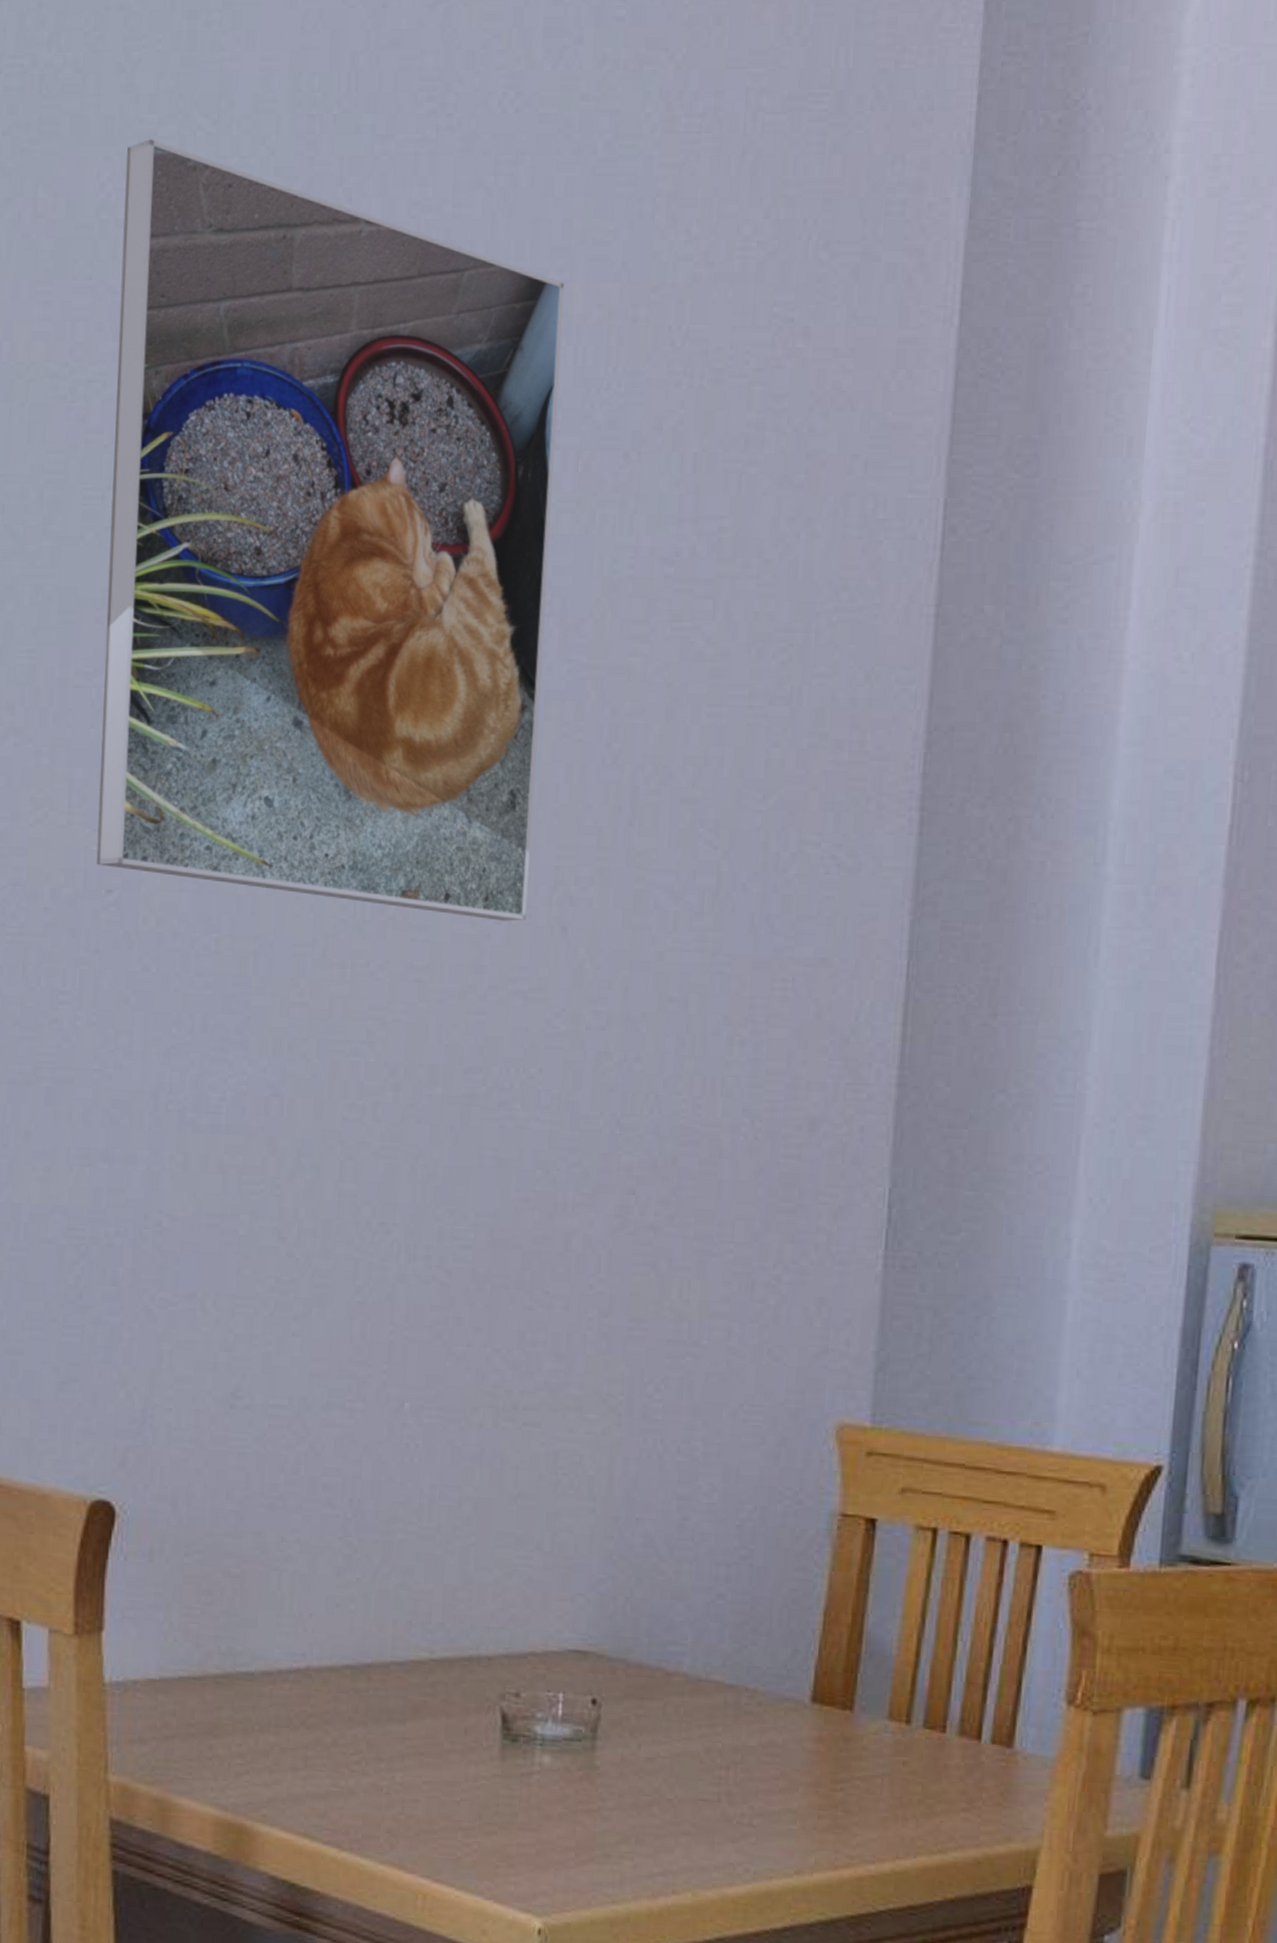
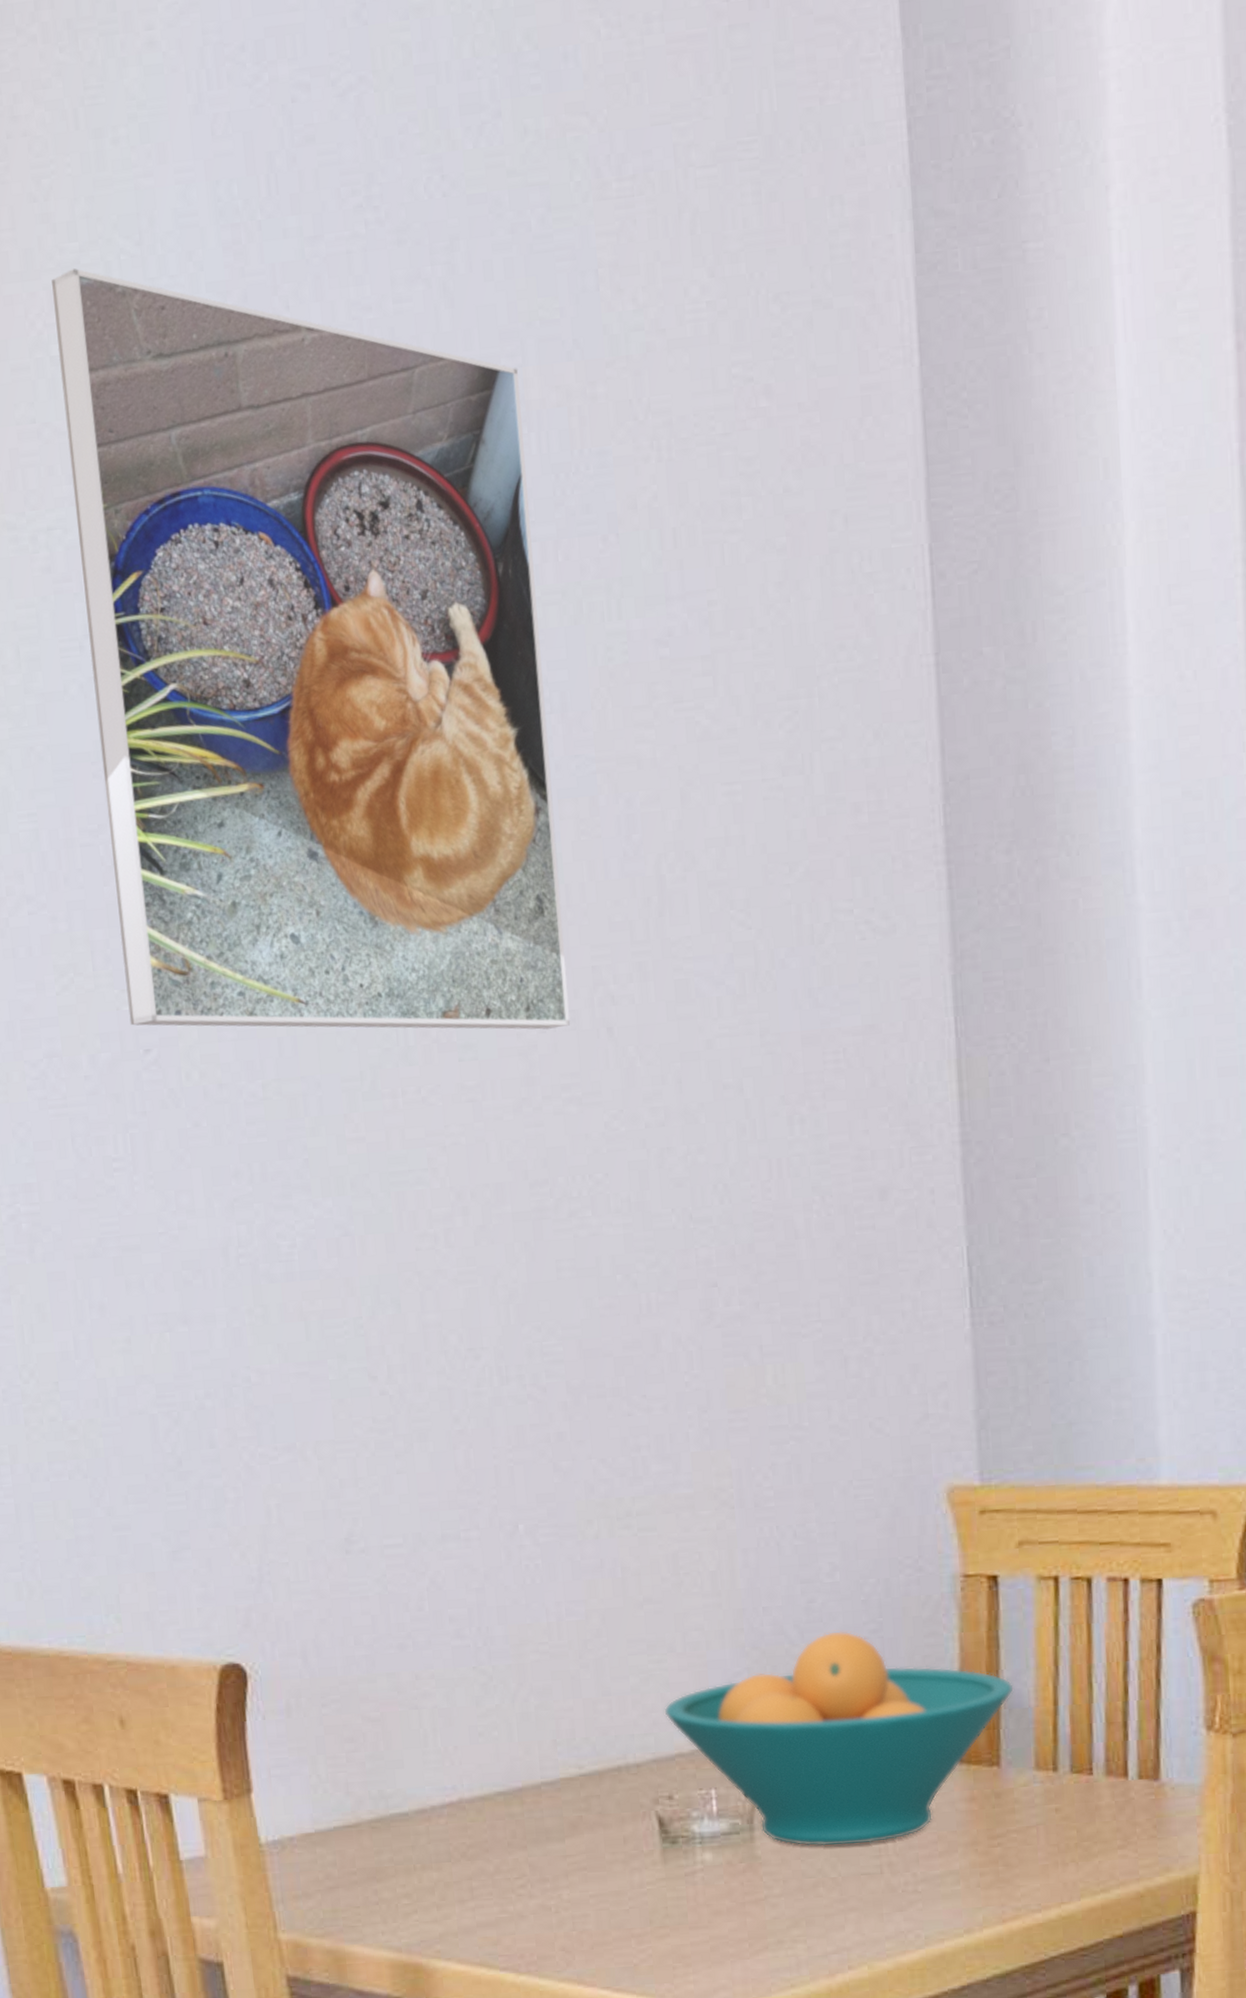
fruit bowl: none [523,1552,877,1770] -> present [664,1631,1014,1847]

